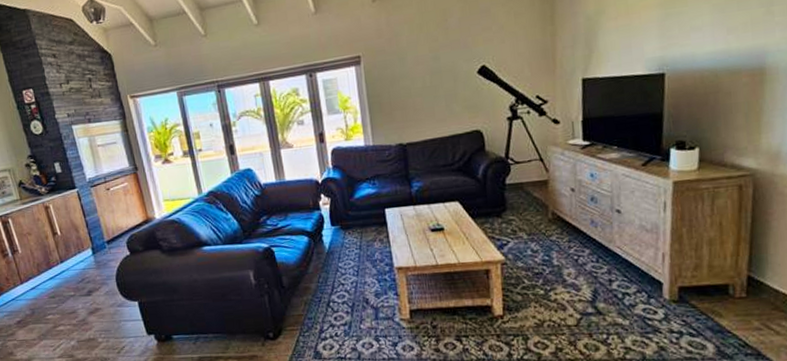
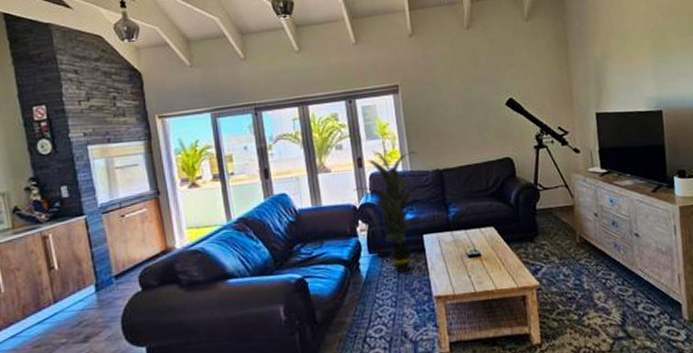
indoor plant: none [316,125,391,245] -> present [354,150,428,273]

